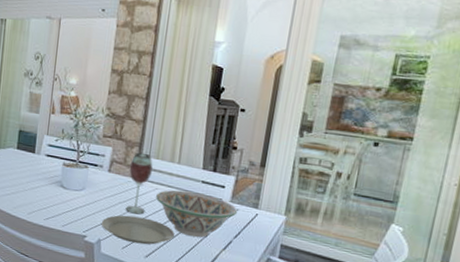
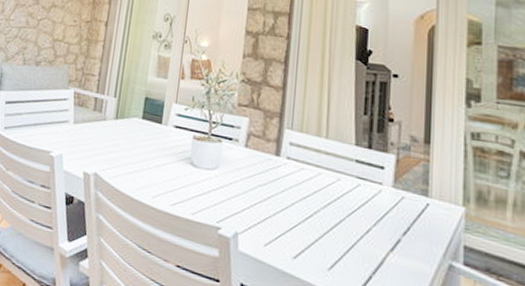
plate: present [101,215,174,245] -> none [237,201,327,242]
wineglass: present [125,152,153,215] -> none [266,124,297,201]
decorative bowl: present [156,189,238,238] -> none [302,170,404,234]

